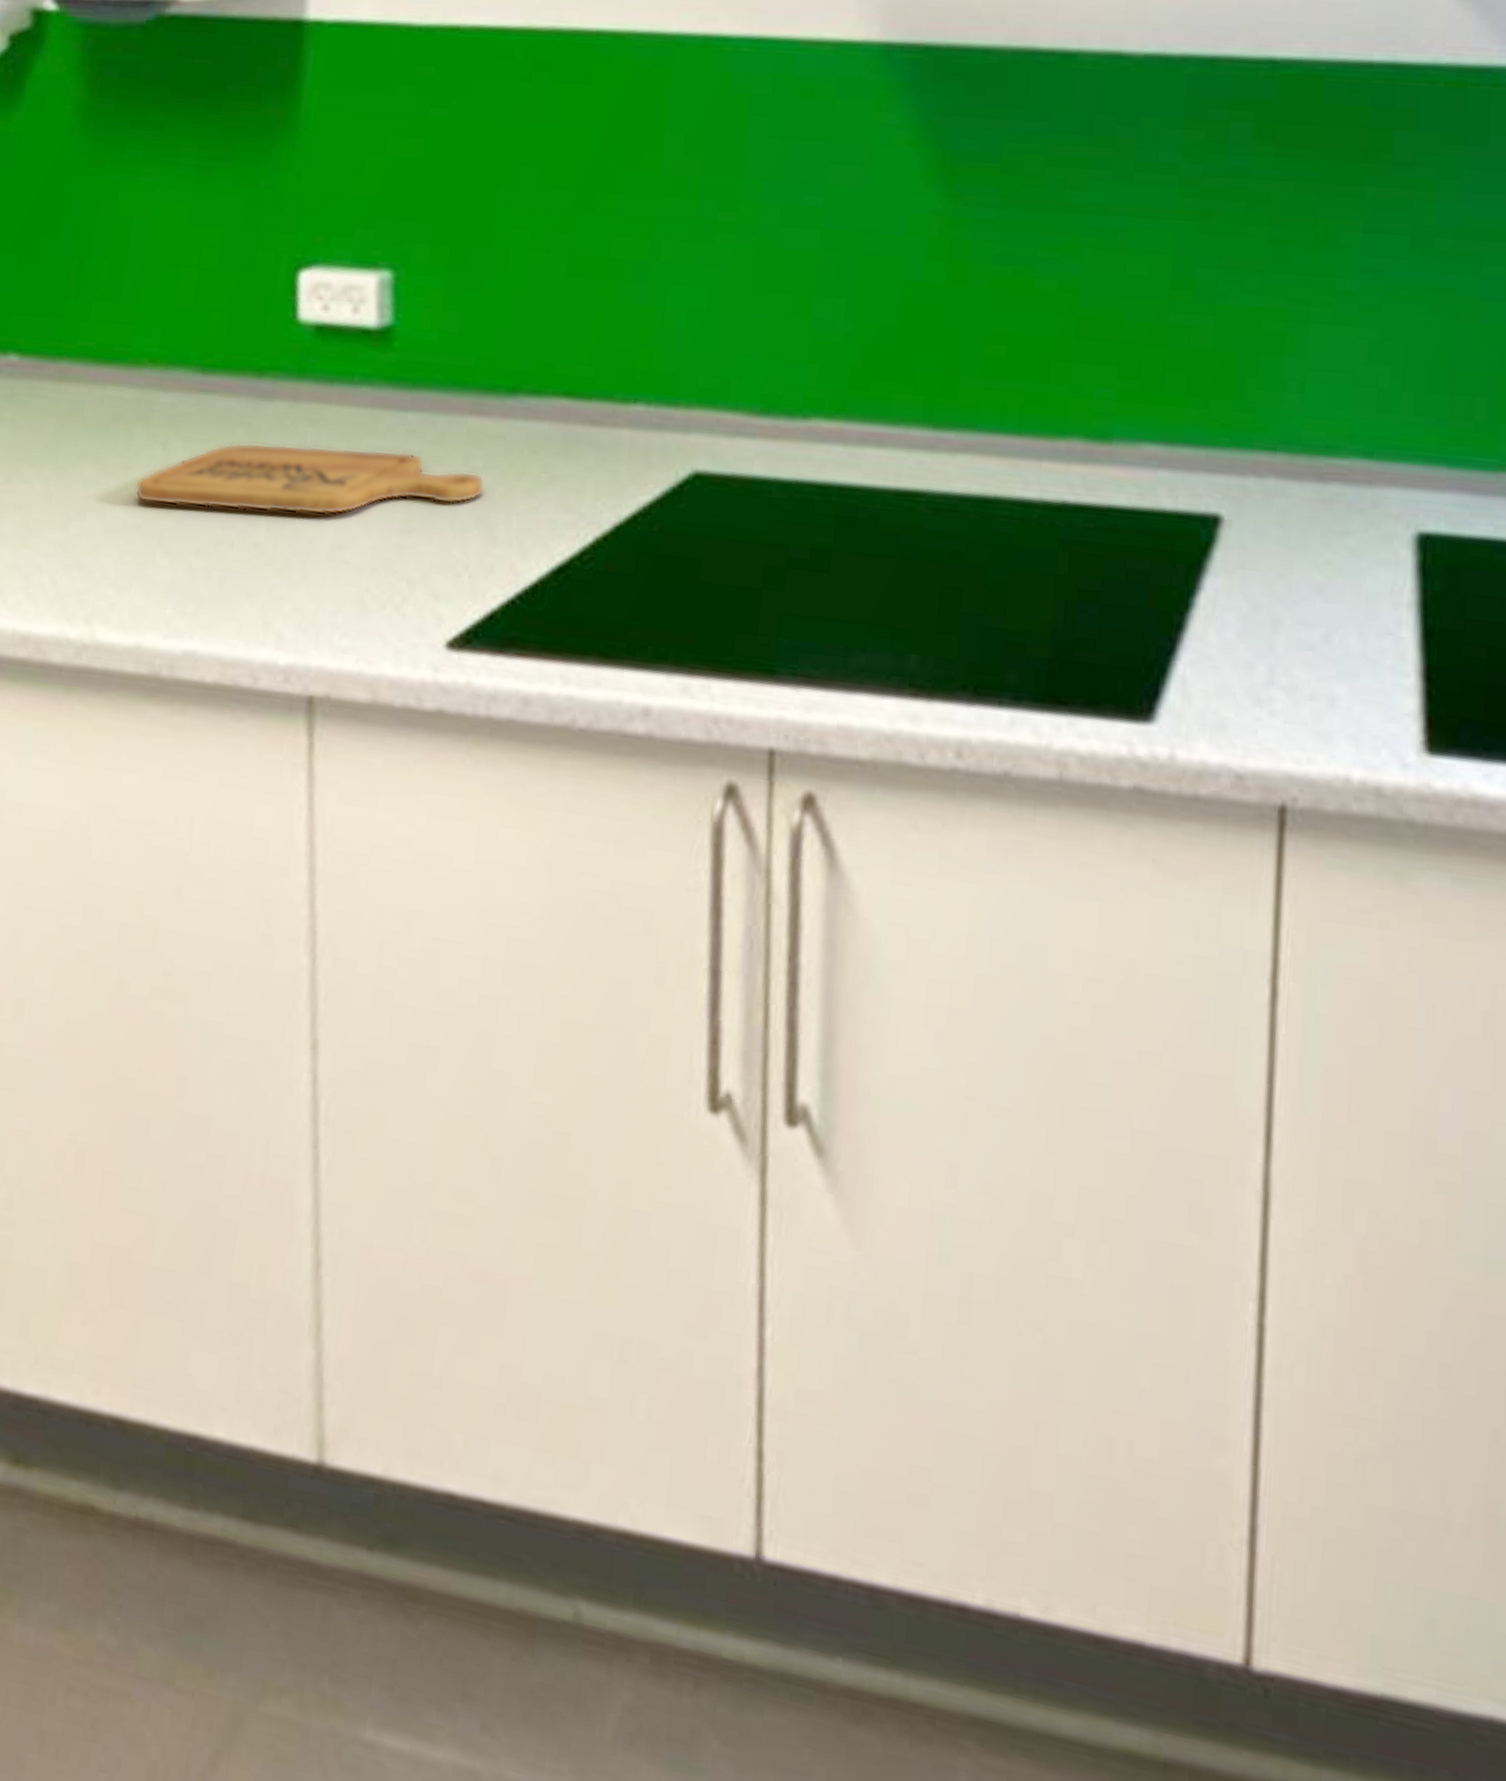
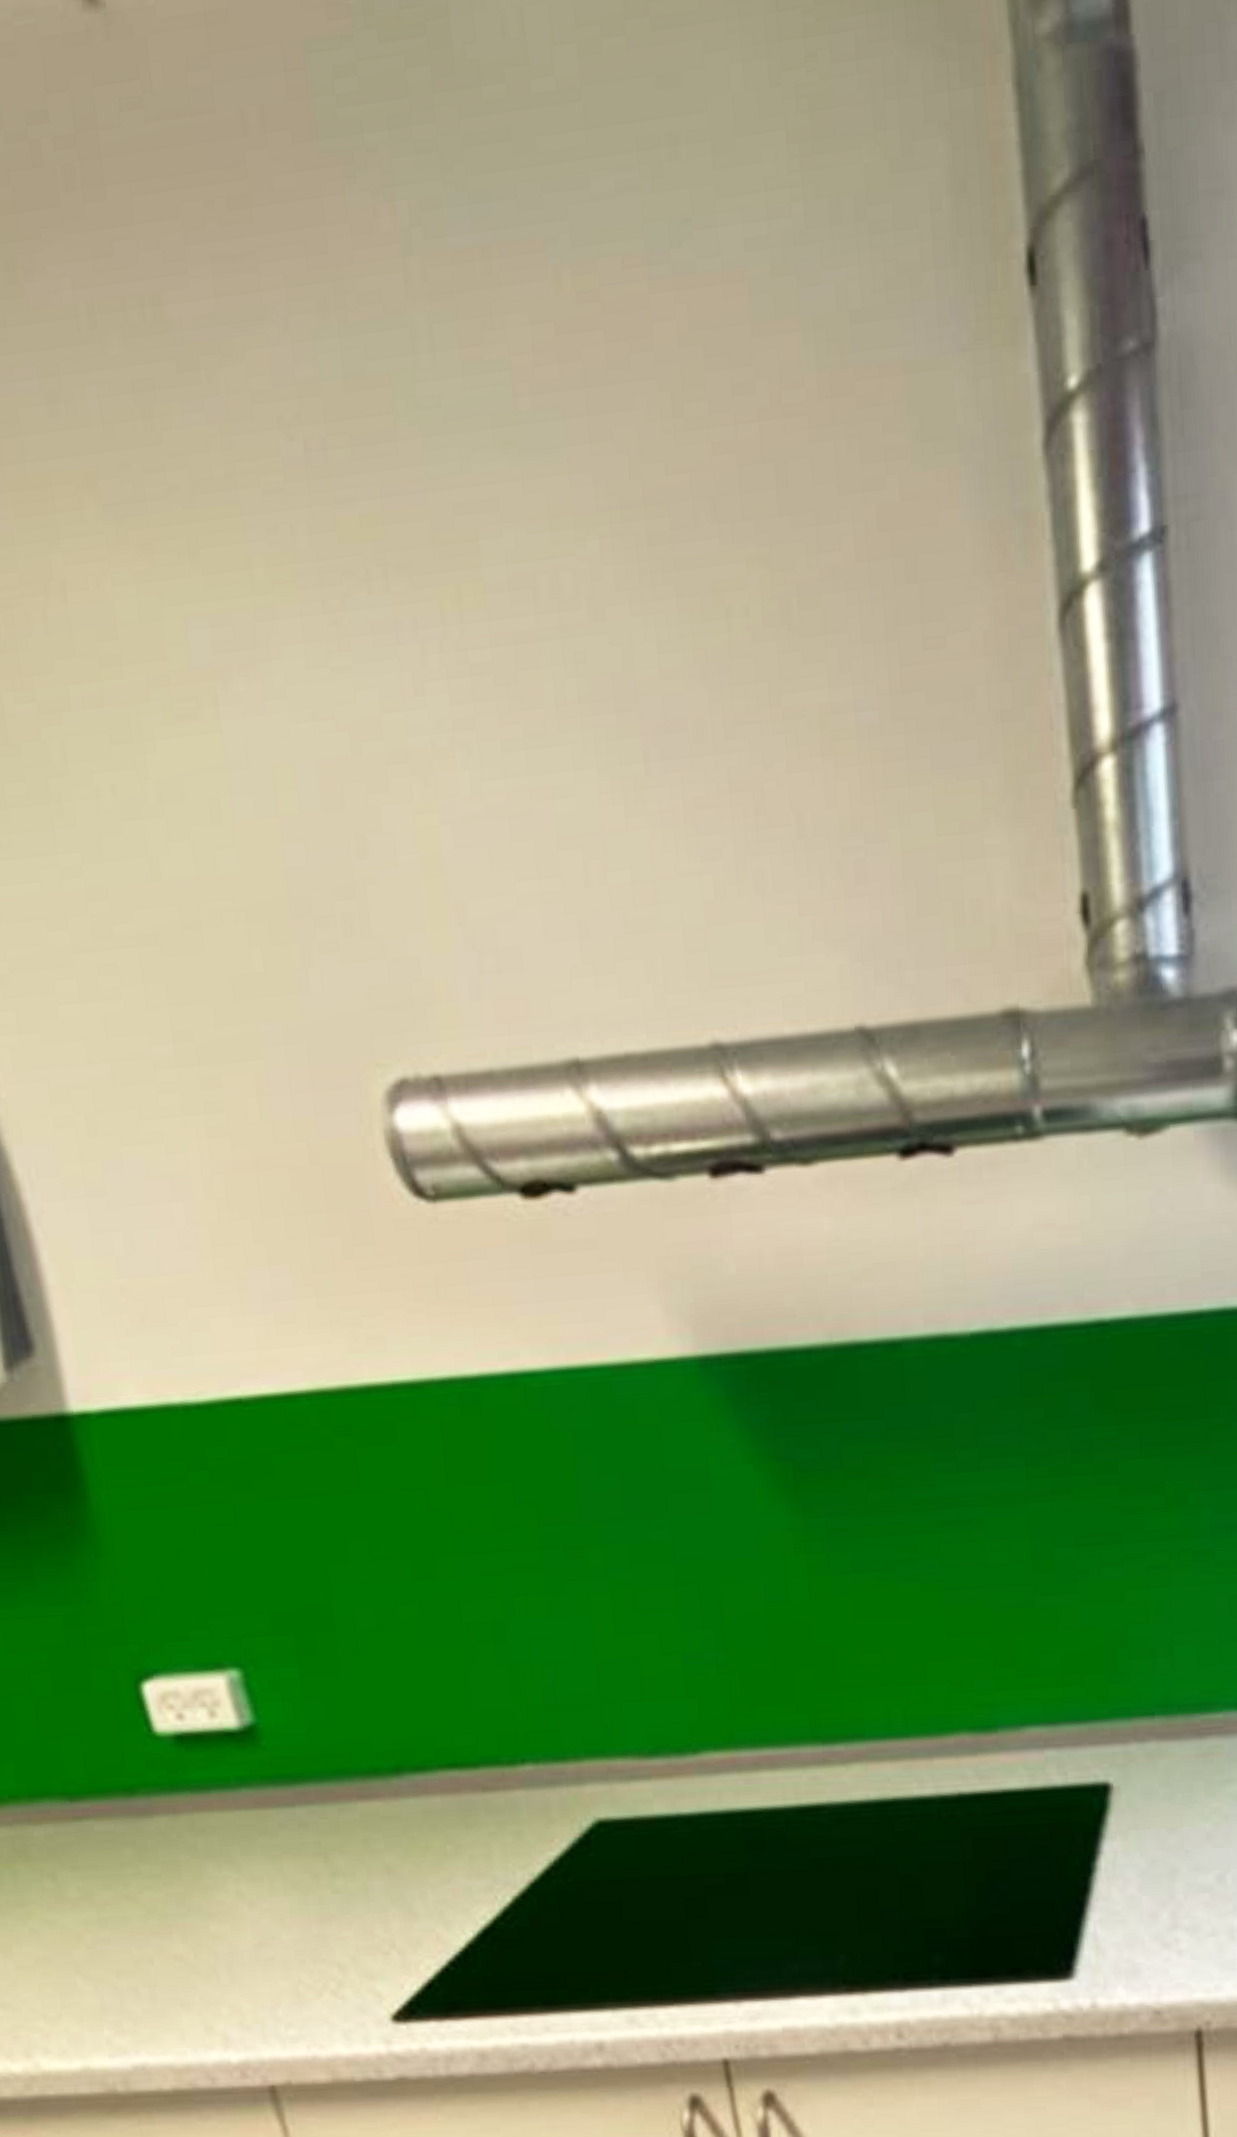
cutting board: present [135,442,485,516] -> none [34,1846,392,1935]

